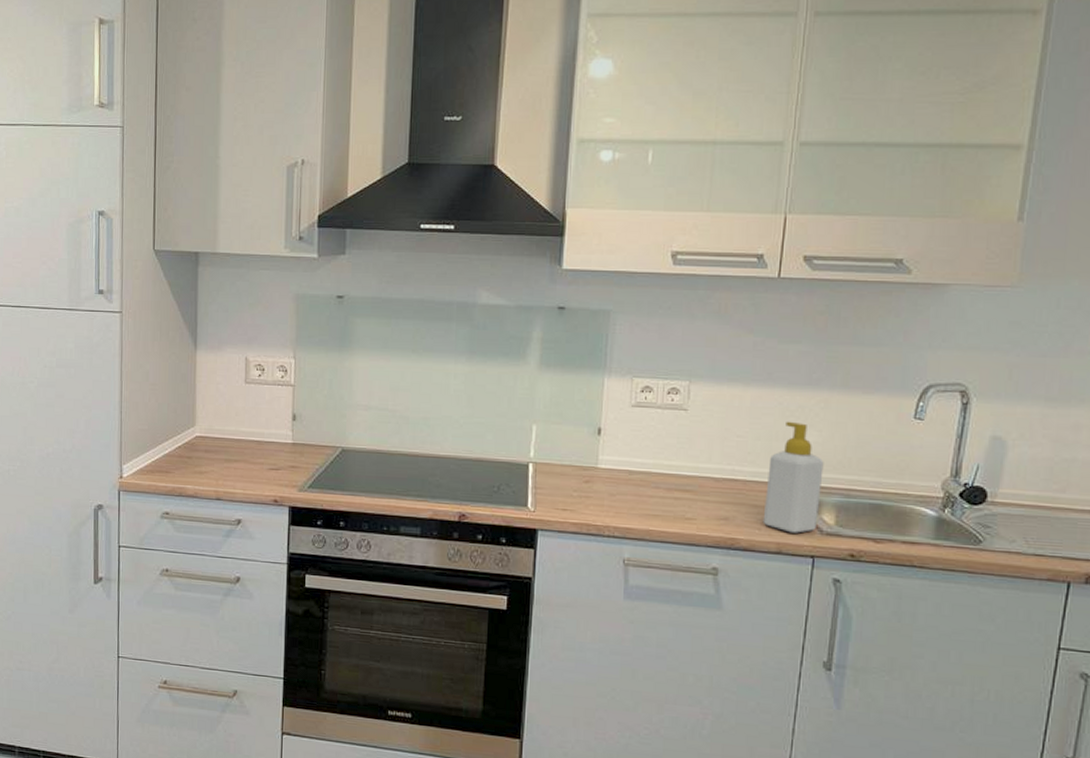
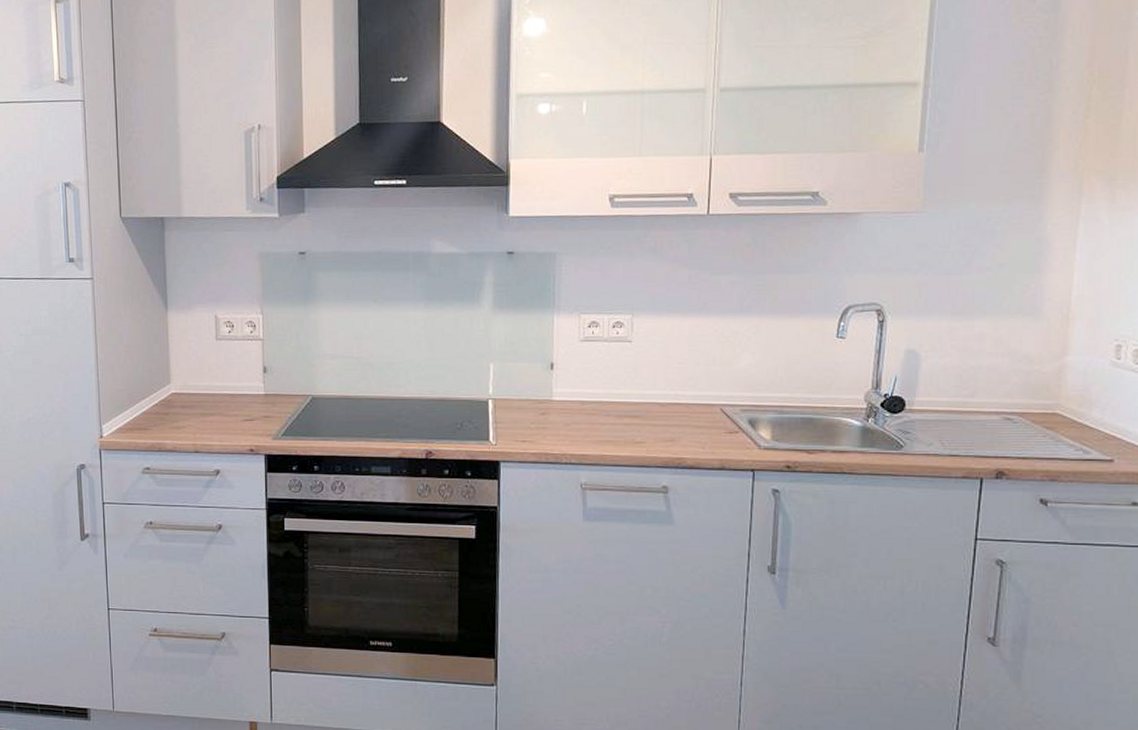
soap bottle: present [763,421,824,533] -> none [706,346,758,449]

